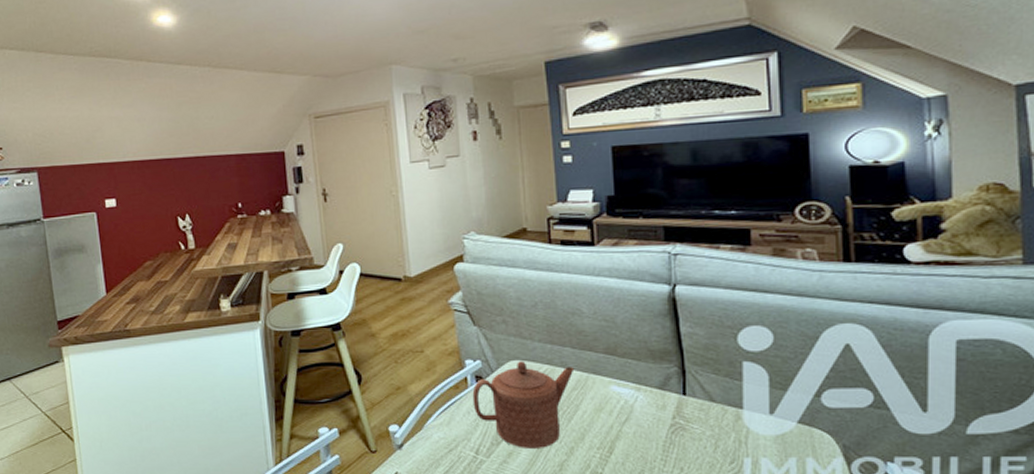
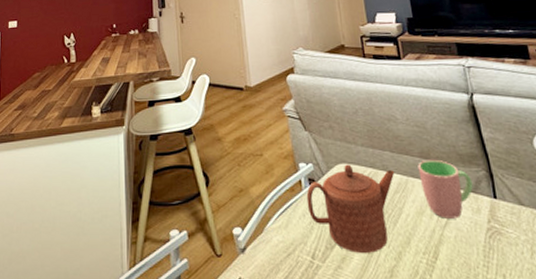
cup: none [601,355,661,415] -> present [417,159,473,219]

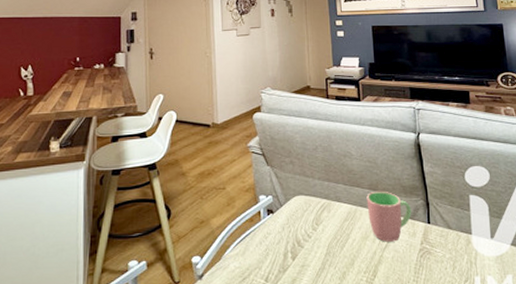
teapot: present [306,164,395,253] -> none [264,196,346,275]

